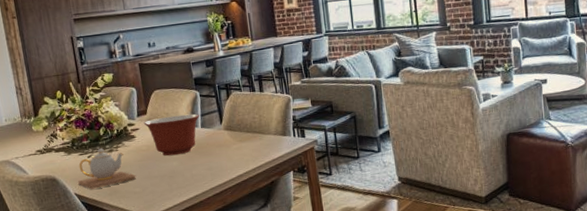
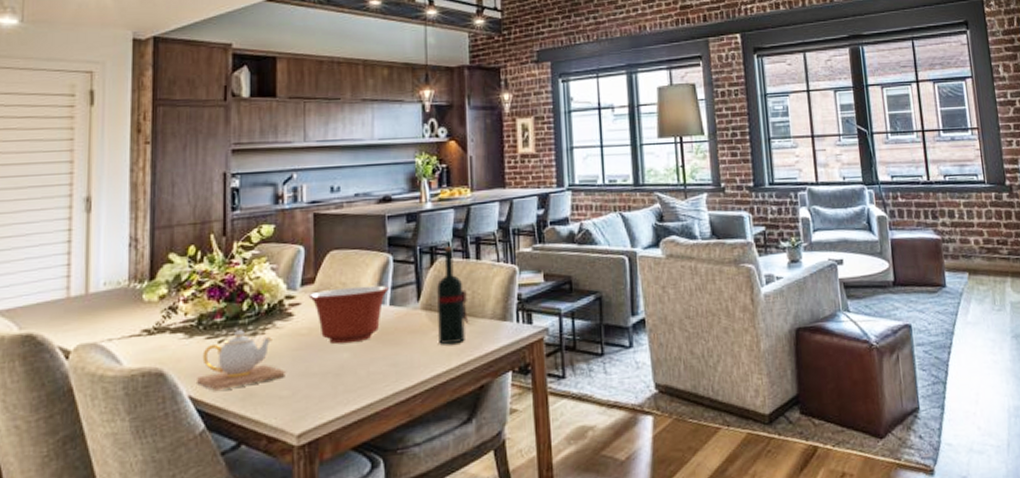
wine bottle: none [233,83,259,154] -> present [437,246,469,344]

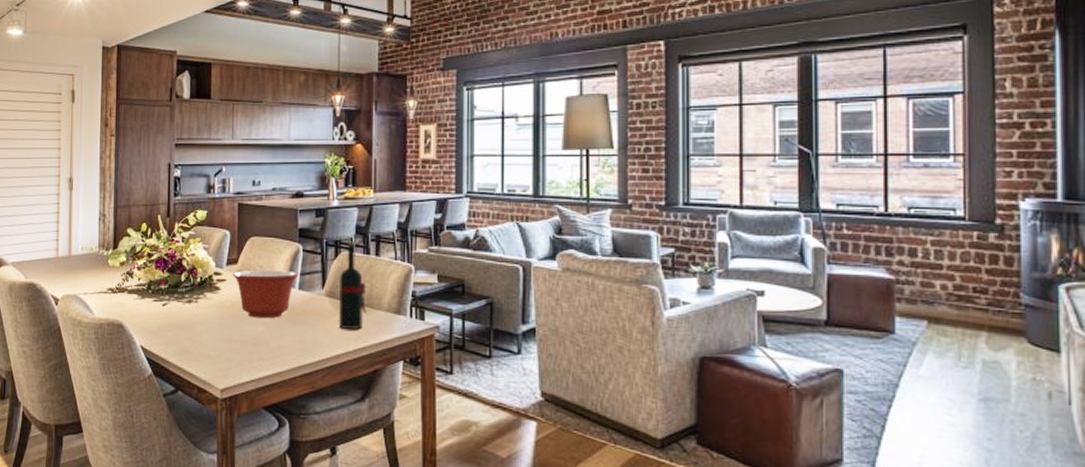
teapot: present [197,330,285,391] -> none [147,297,213,344]

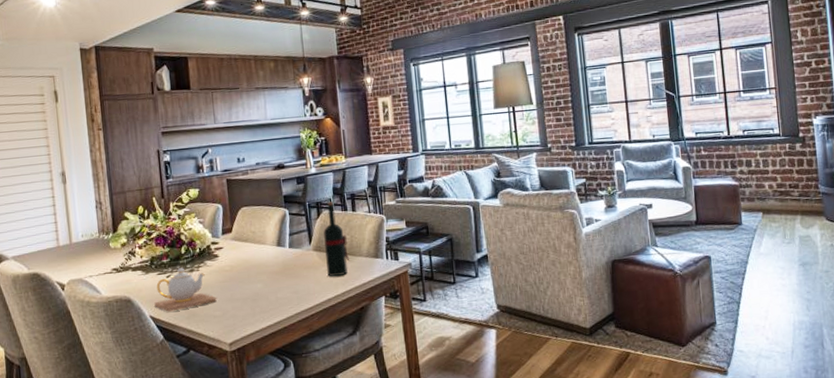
teapot: none [147,297,213,344] -> present [154,268,217,312]
mixing bowl: present [232,270,298,319] -> none [228,233,287,277]

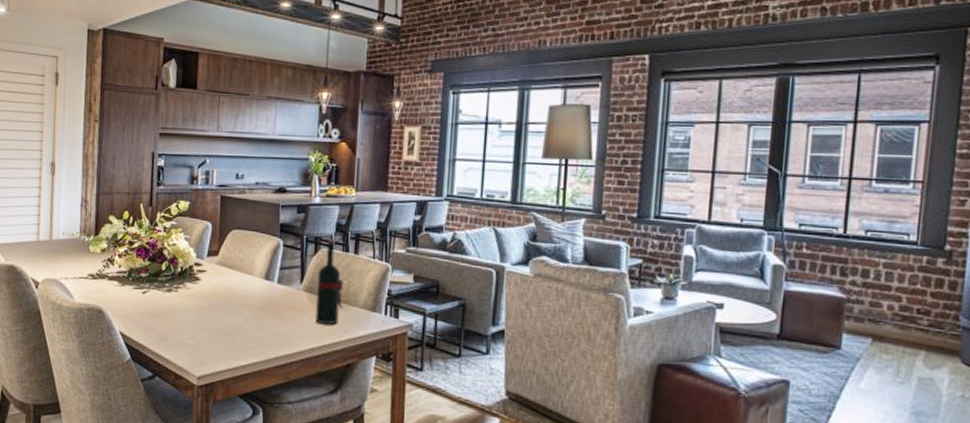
teapot: present [154,268,217,312] -> none [126,285,191,331]

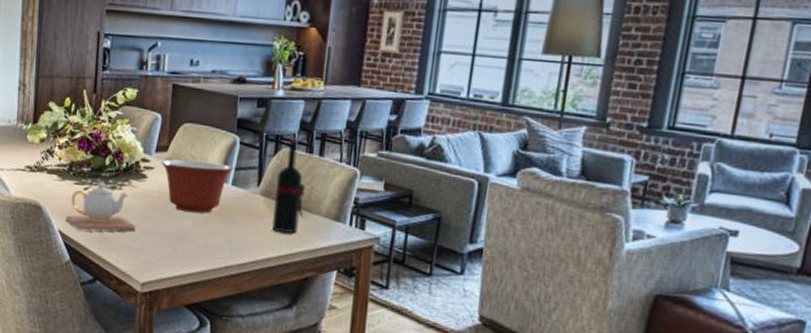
teapot: none [126,285,191,331] -> present [66,181,136,231]
mixing bowl: none [212,262,278,310] -> present [161,159,233,214]

